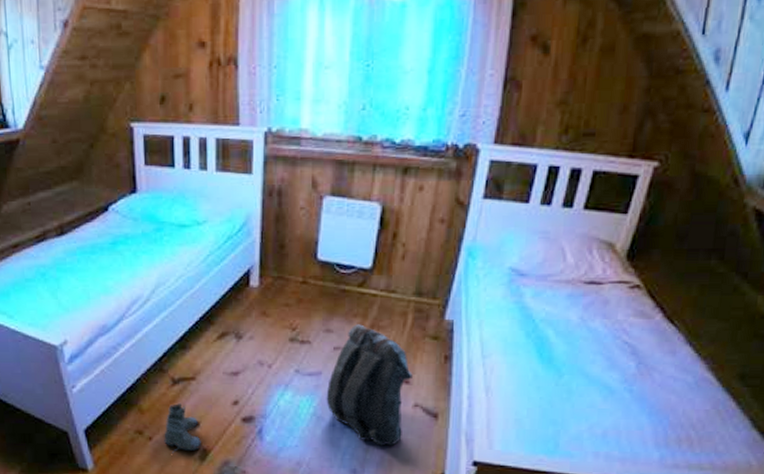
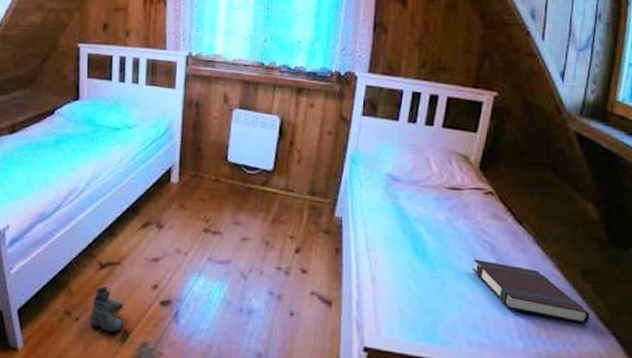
backpack: present [326,324,413,446] -> none [234,218,309,331]
book: none [607,363,743,432] -> present [472,259,589,324]

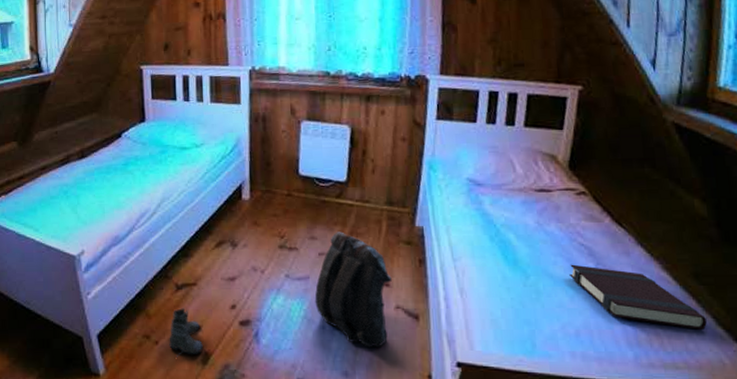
backpack: none [234,218,309,331] -> present [314,231,392,348]

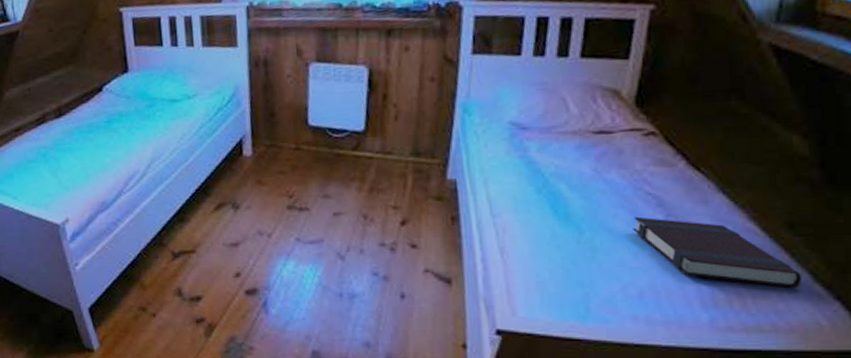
boots: present [169,307,203,358] -> none [167,276,206,331]
backpack: present [314,231,392,348] -> none [330,188,419,316]

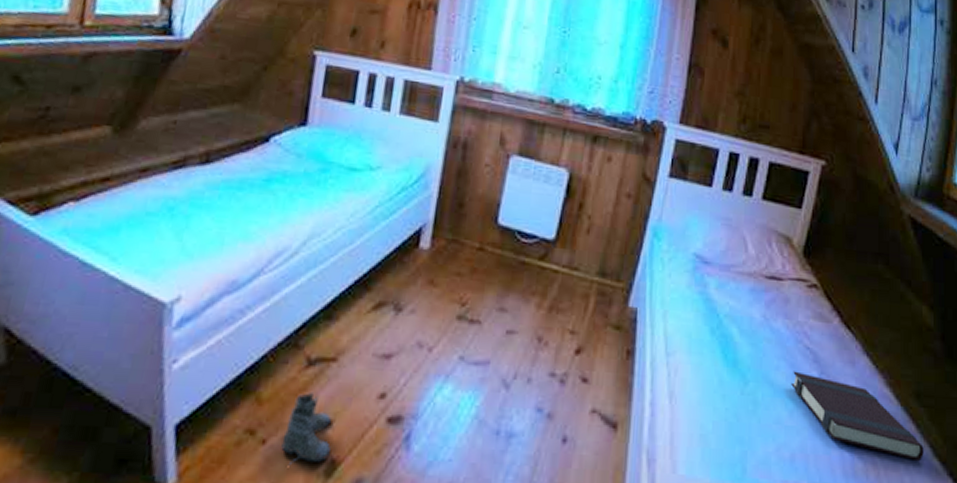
boots: none [167,276,206,331] -> present [281,391,331,466]

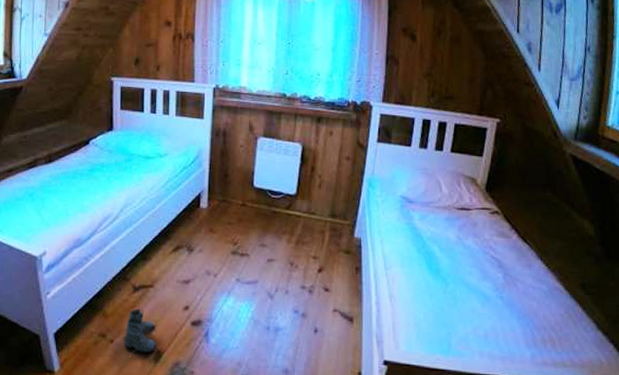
book: present [791,371,924,461] -> none [482,274,590,333]

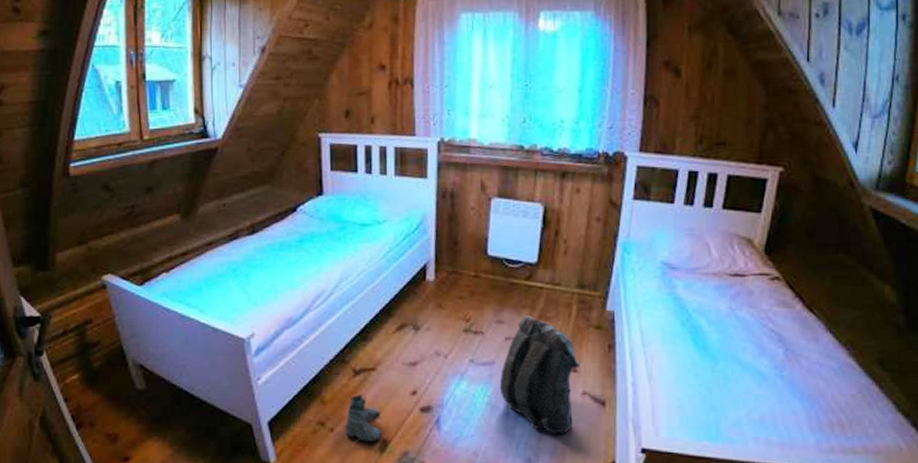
backpack: none [261,240,331,347] -> present [499,315,580,434]

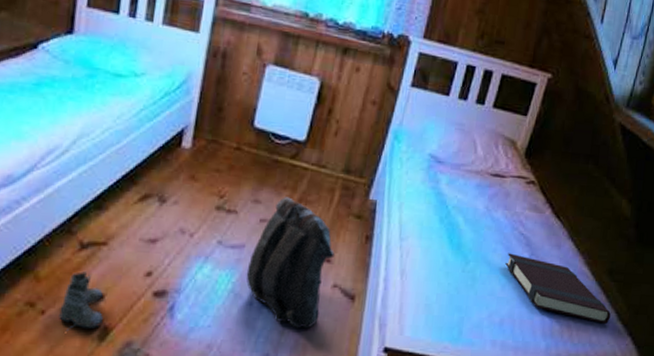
book: none [758,350,887,415] -> present [505,253,611,324]

